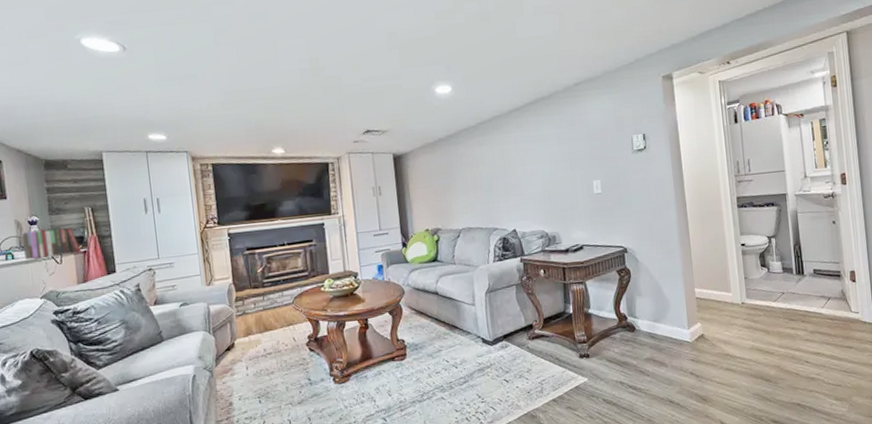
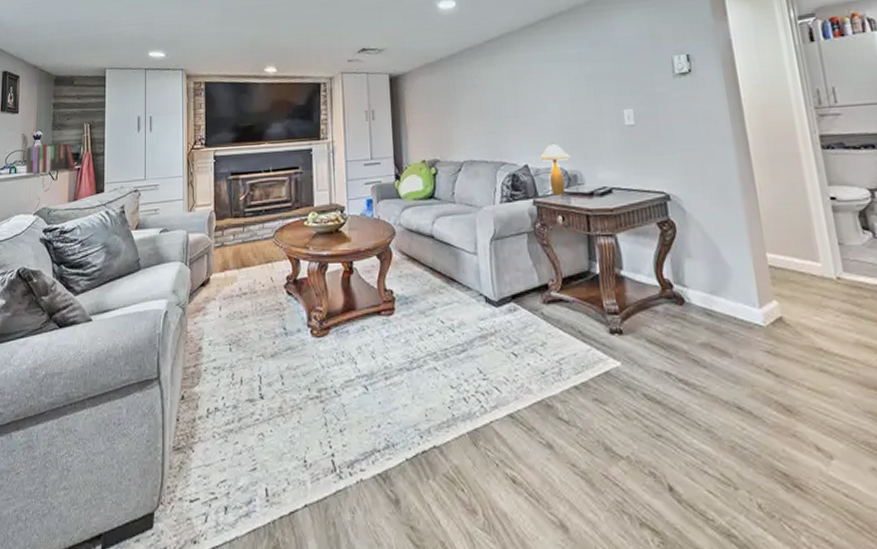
table lamp: none [525,209,550,254] -> present [539,142,570,196]

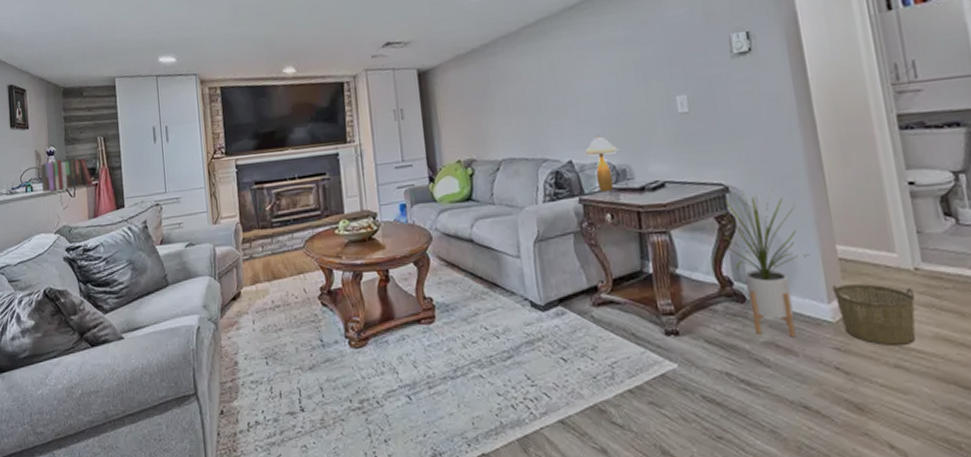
house plant: none [654,198,742,340] -> present [711,189,809,338]
basket: none [762,290,839,352] -> present [832,283,916,347]

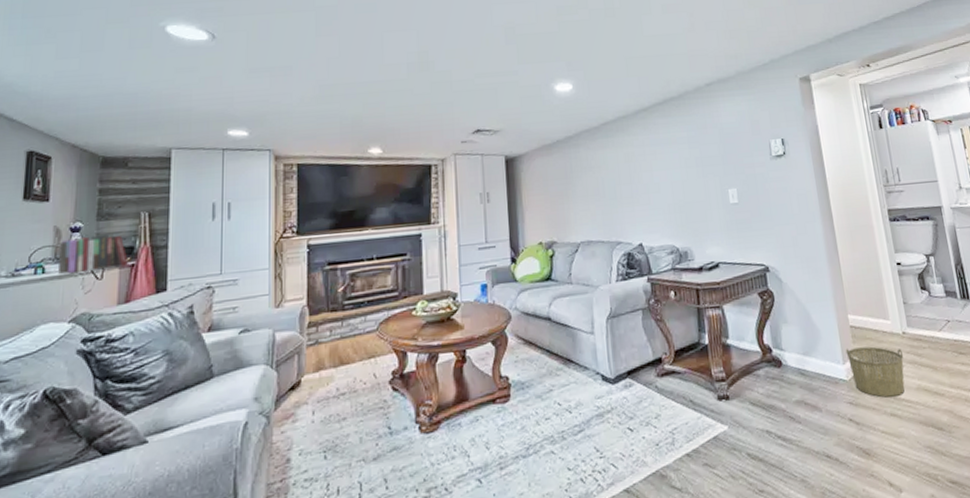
table lamp: present [584,135,617,192] -> none [653,221,681,272]
house plant: present [711,189,809,338] -> none [755,269,829,396]

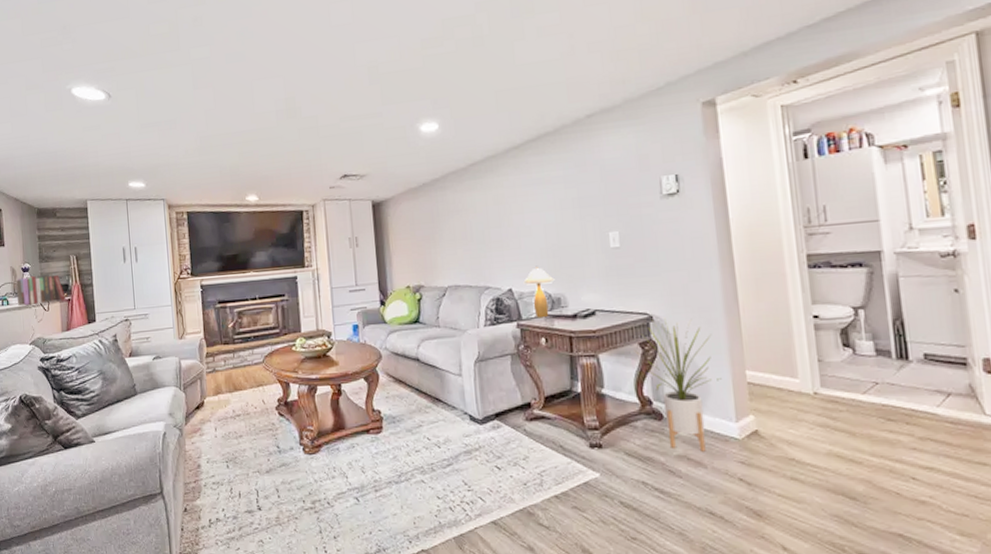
table lamp: none [653,221,681,272] -> present [523,266,554,318]
house plant: none [755,269,829,396] -> present [635,318,722,452]
basket: present [845,346,905,398] -> none [740,405,813,462]

